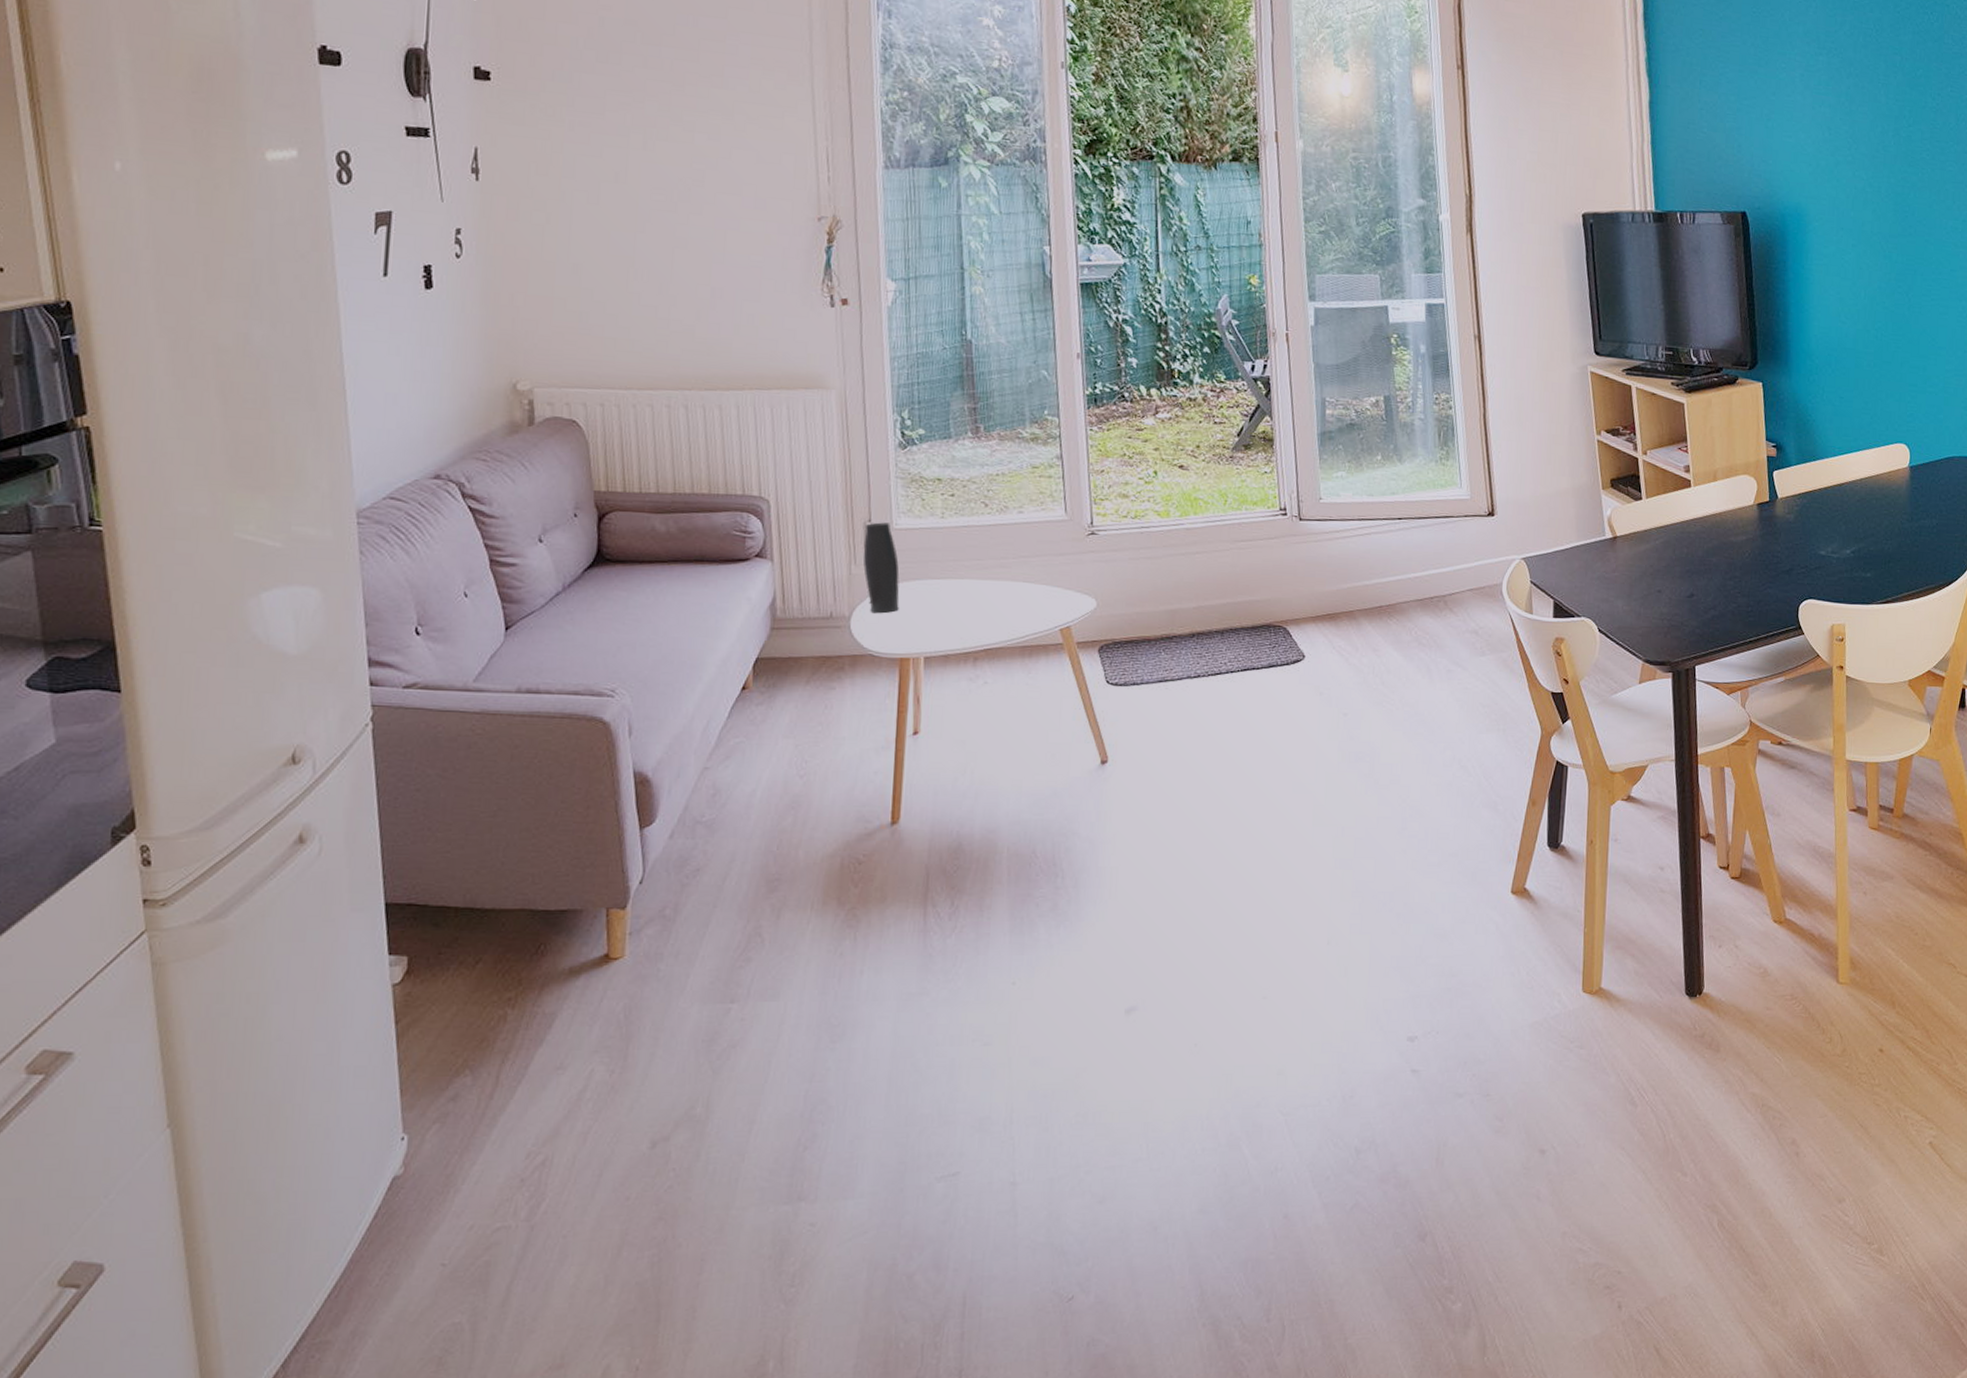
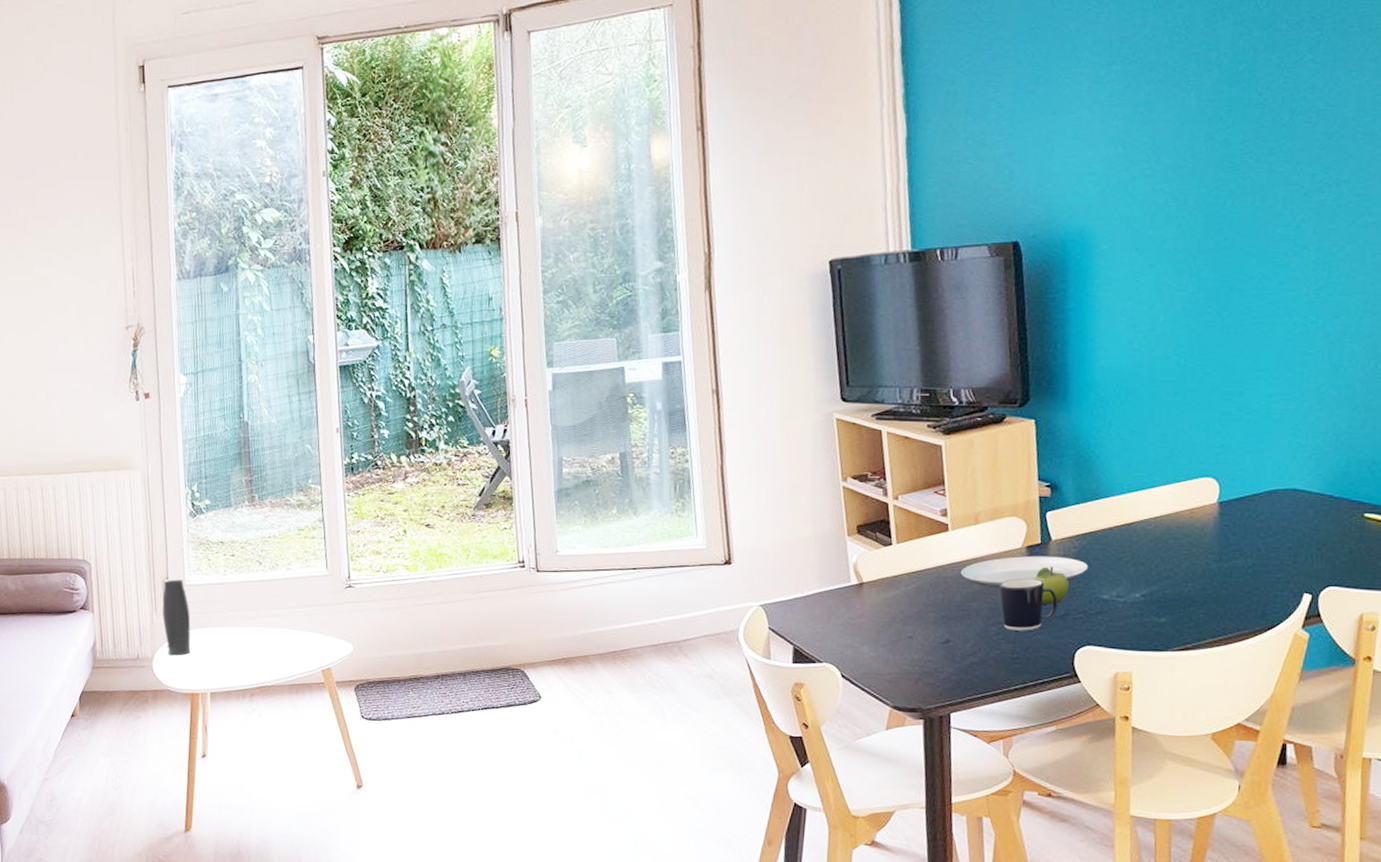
plate: none [1702,512,1809,543] -> present [960,555,1089,588]
mug: none [1735,534,1784,585] -> present [999,578,1058,631]
fruit: none [1763,523,1793,560] -> present [1033,566,1069,605]

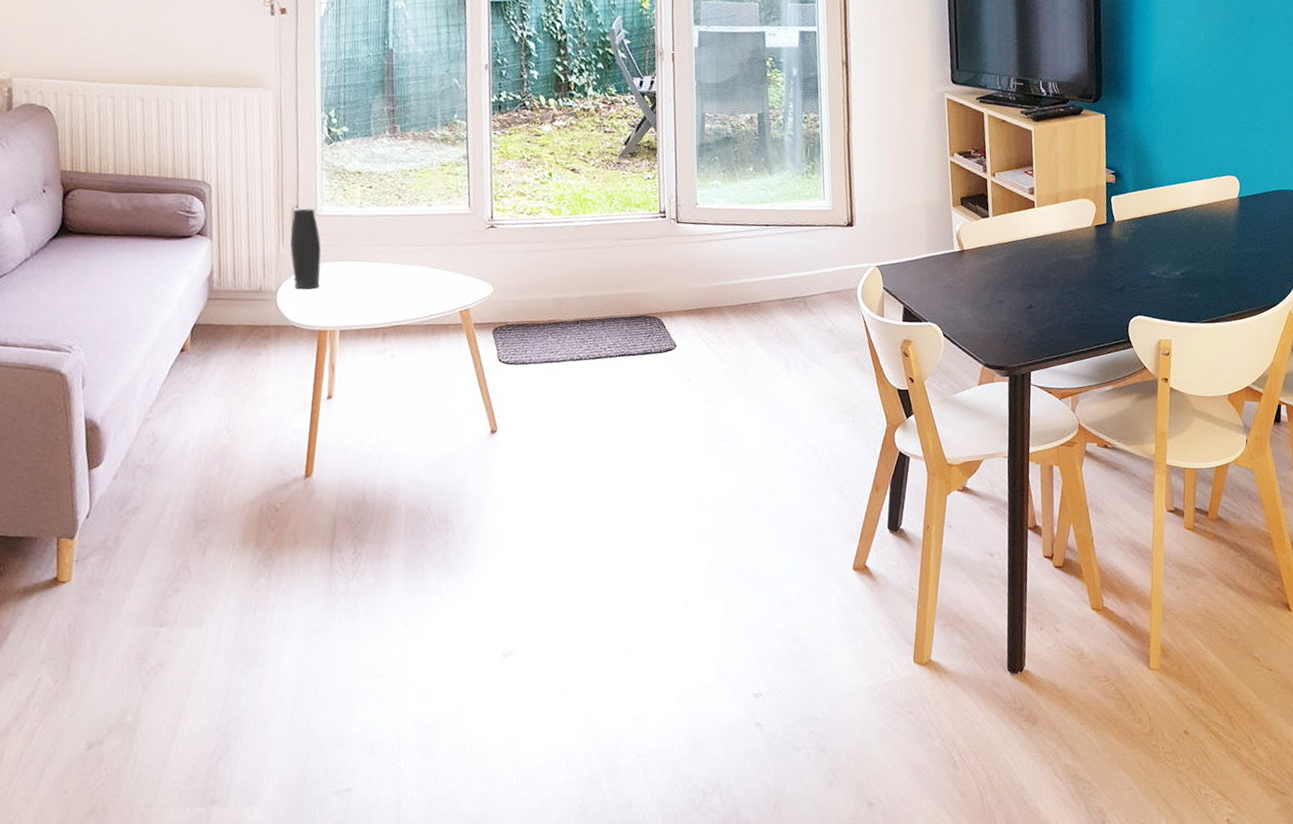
plate: present [960,555,1089,588] -> none [1043,234,1142,261]
mug: present [999,578,1058,631] -> none [1073,253,1118,301]
fruit: present [1033,566,1069,605] -> none [1099,244,1127,278]

